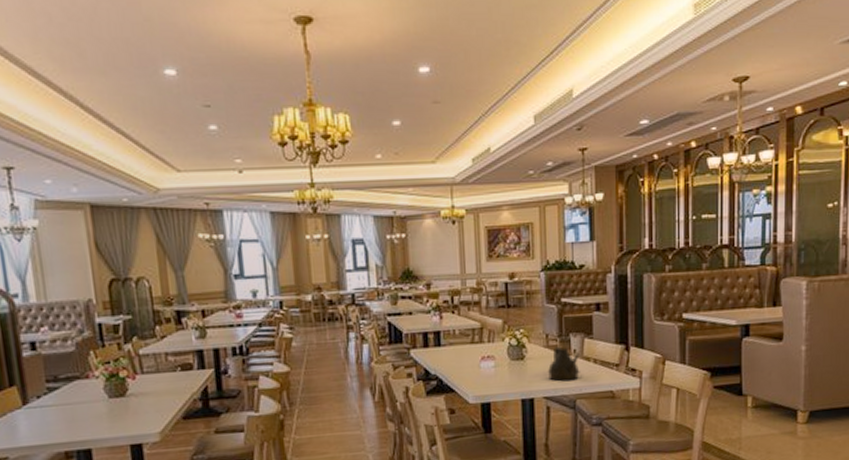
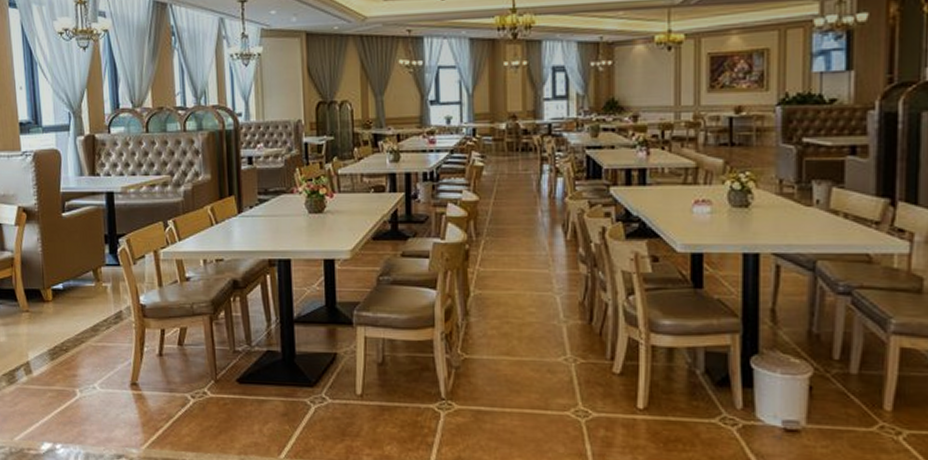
teapot: present [547,346,581,382] -> none [778,194,826,237]

